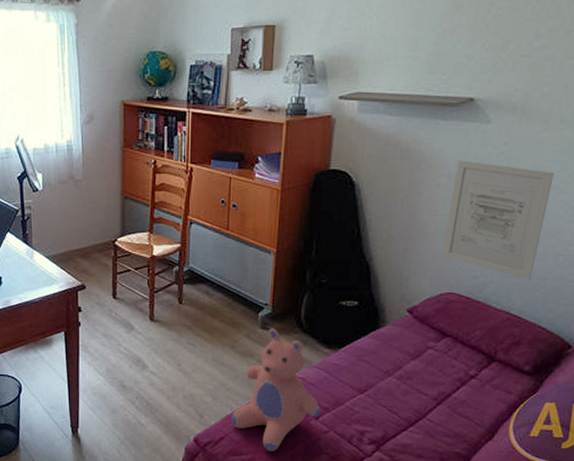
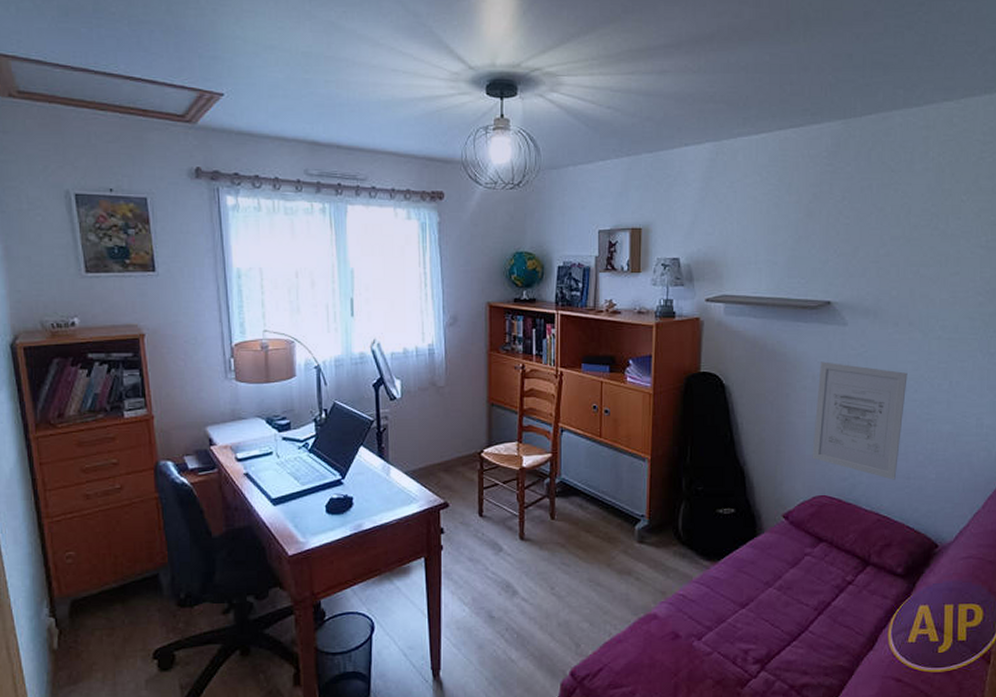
teddy bear: present [231,328,320,451] -> none [610,541,703,680]

